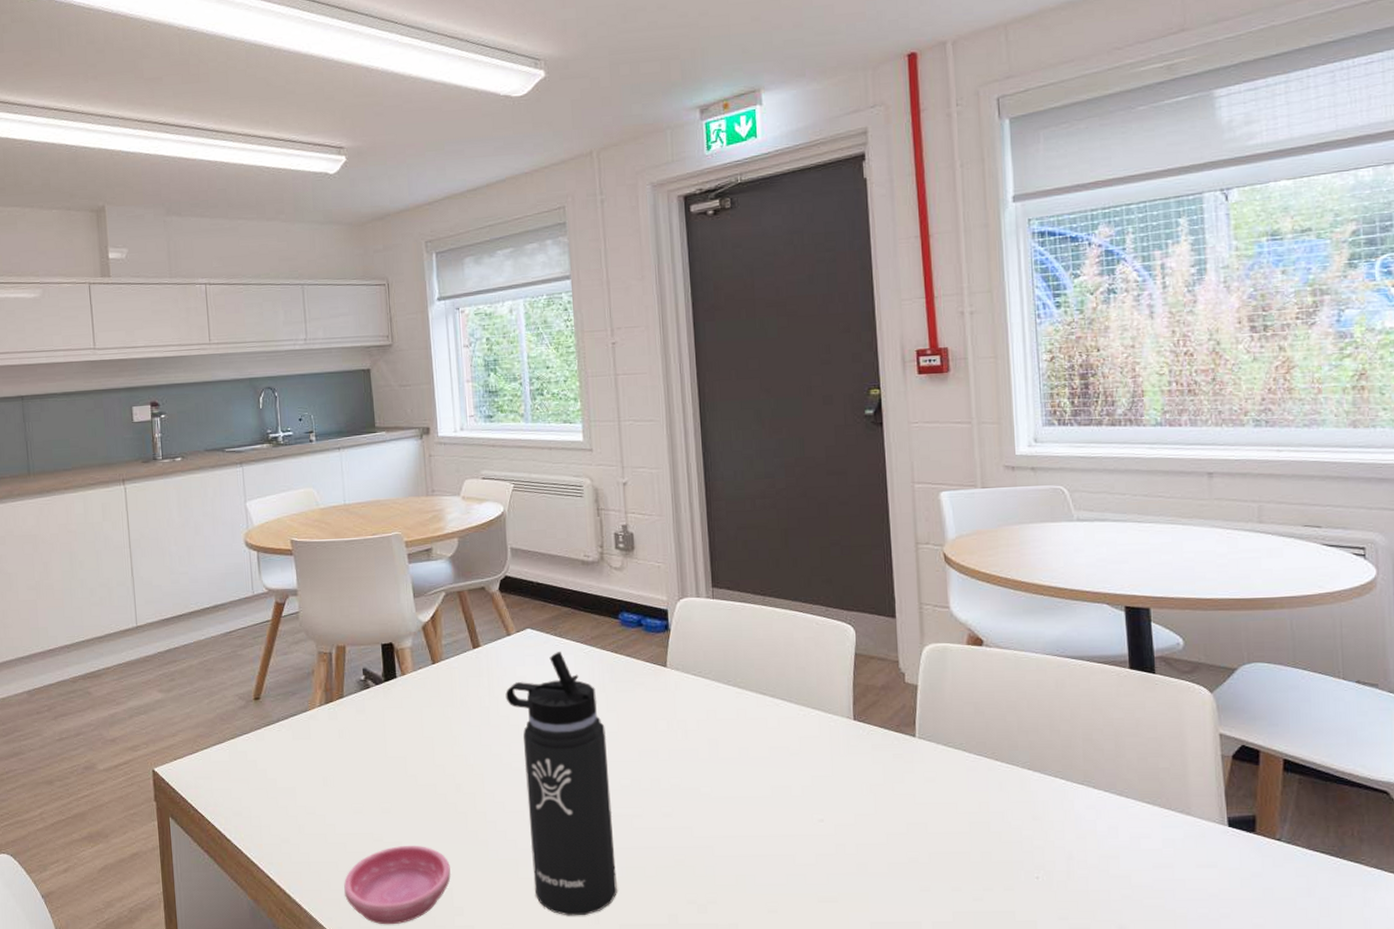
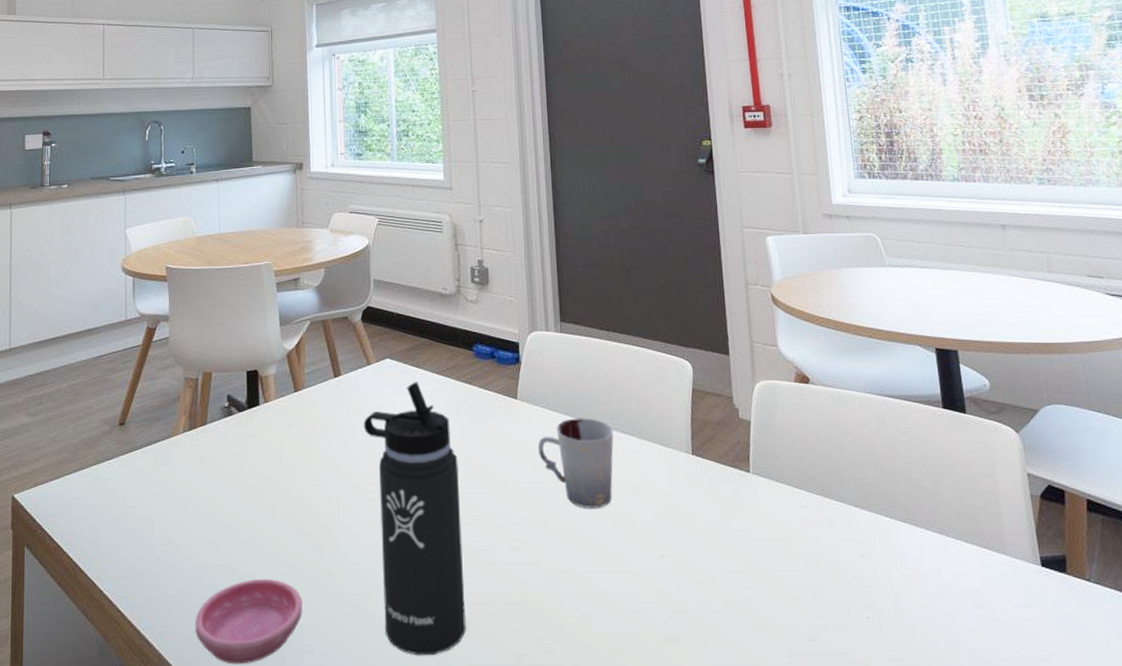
cup: none [689,685,771,776] -> present [538,418,614,510]

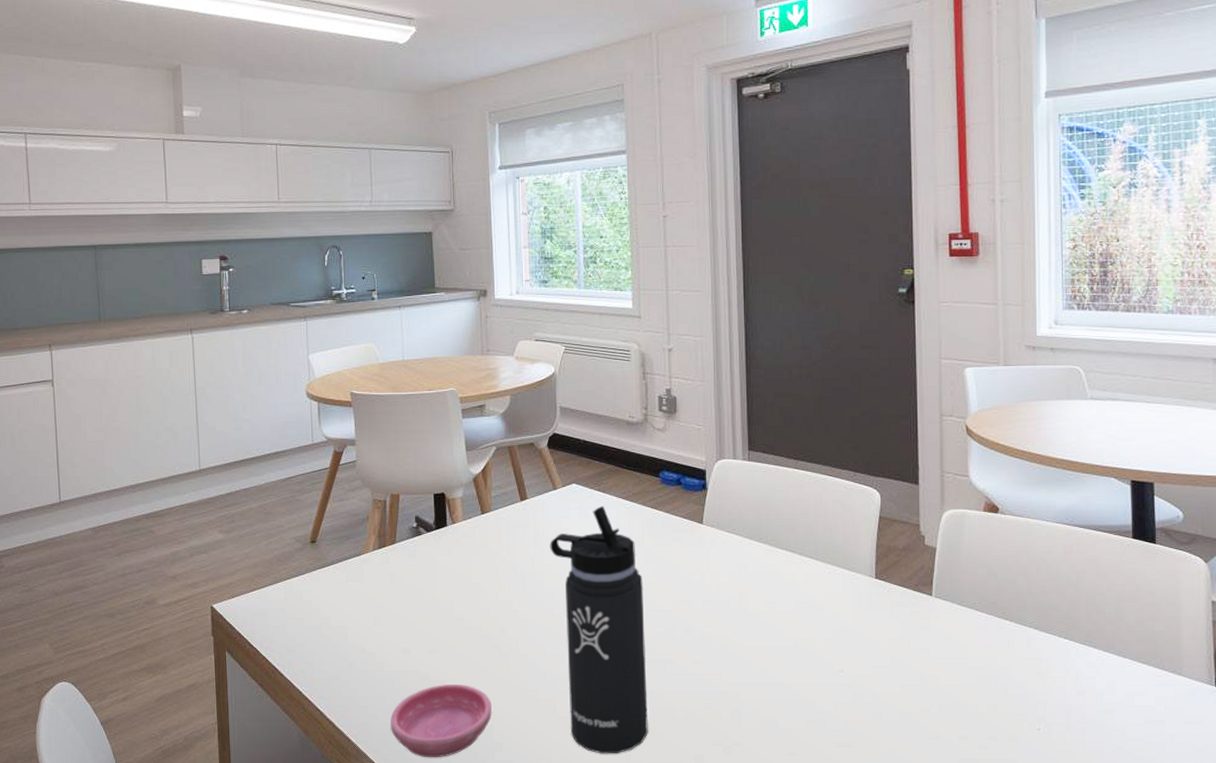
cup: present [538,418,614,510] -> none [722,543,798,627]

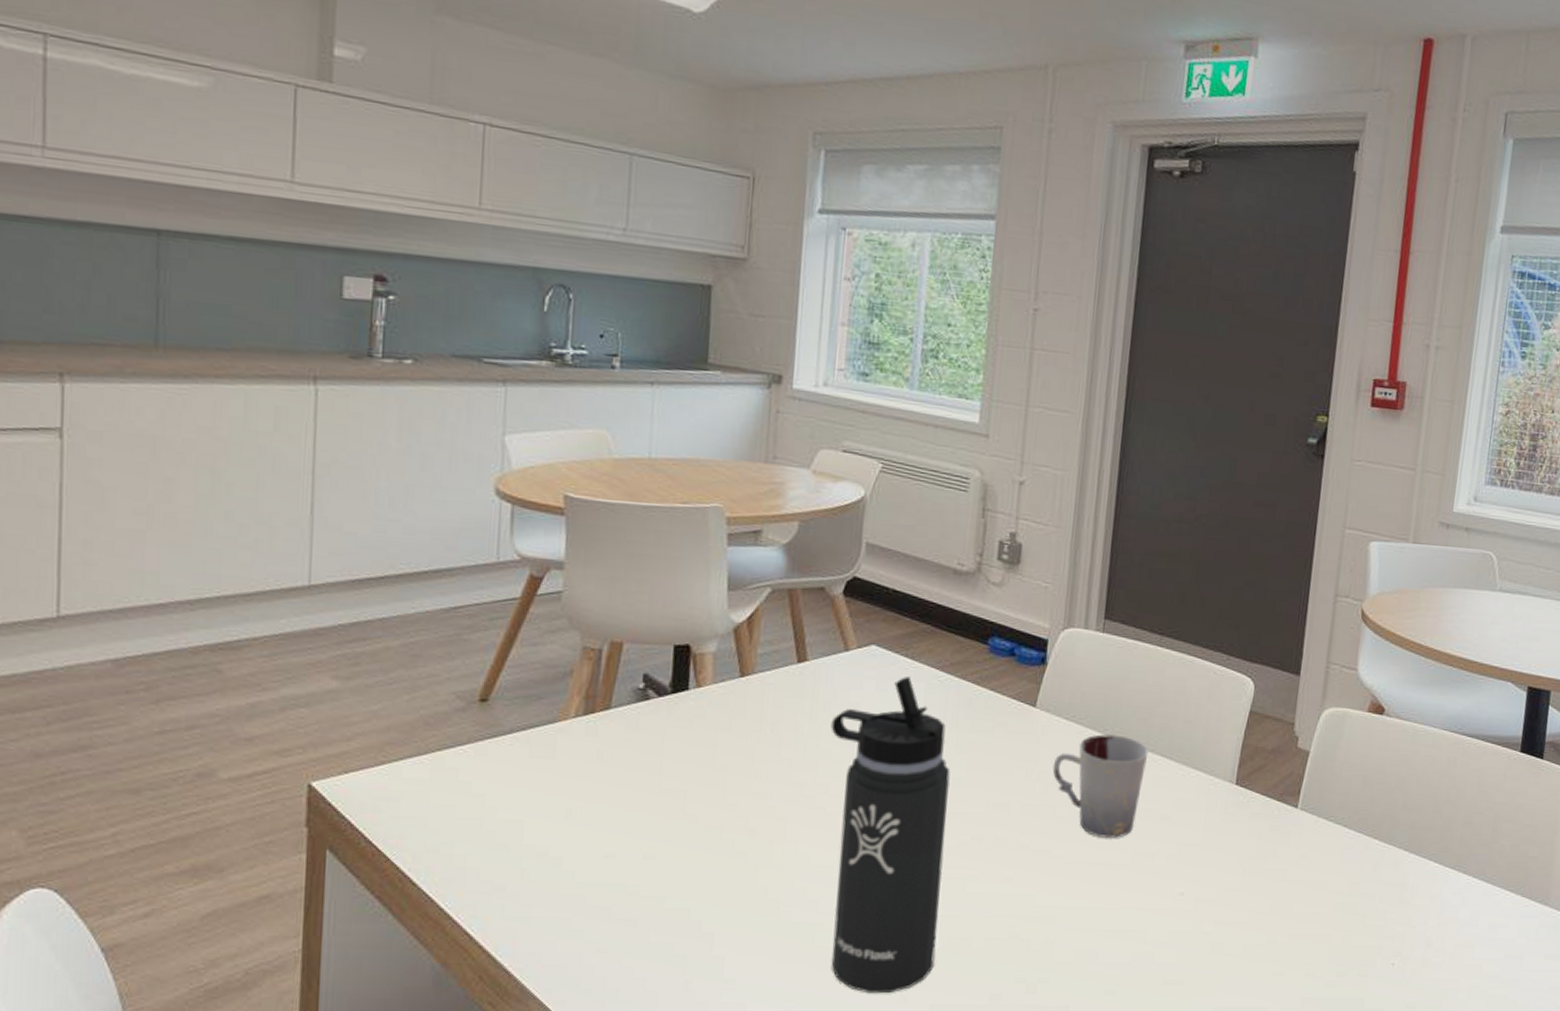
saucer: present [390,683,493,758] -> none [575,901,727,1000]
cup: none [722,543,798,627] -> present [1052,734,1149,839]

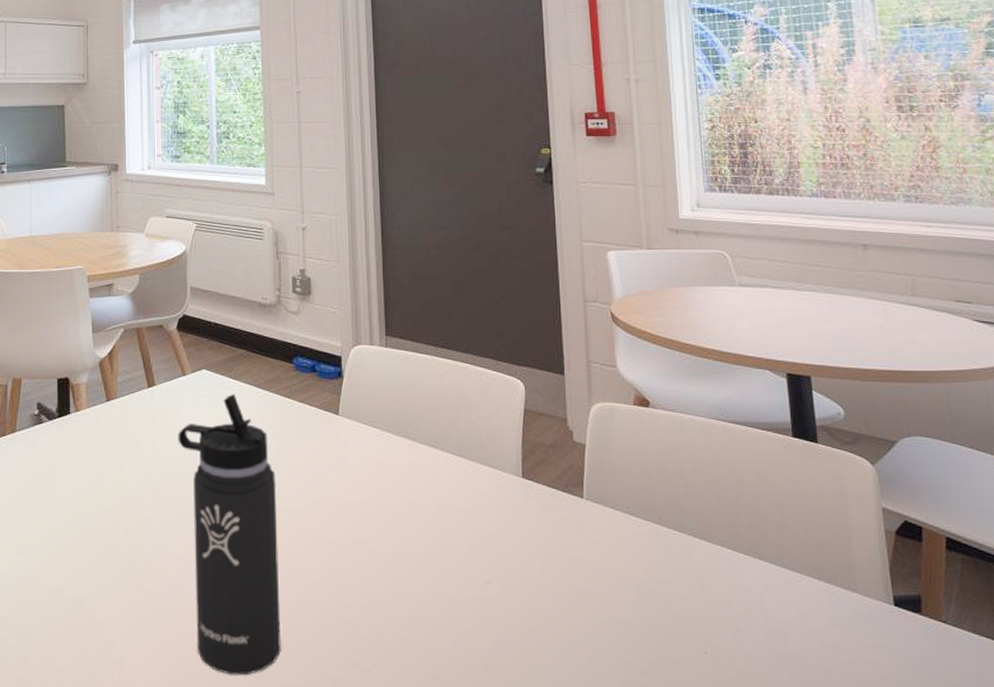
cup: present [1052,734,1149,839] -> none [359,436,440,531]

